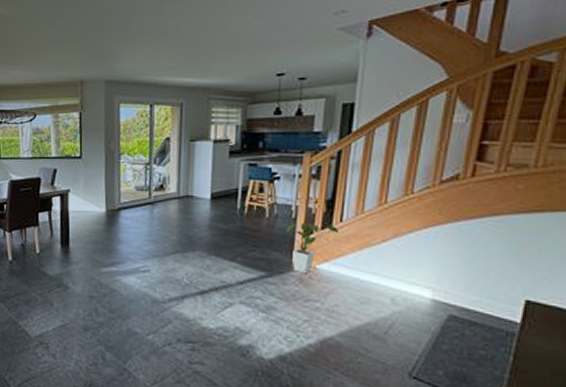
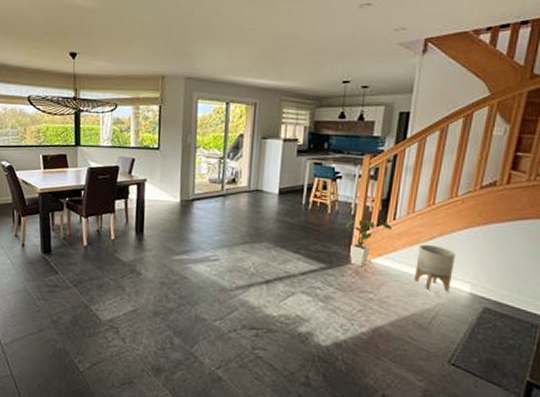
planter: none [365,247,414,298] -> present [413,244,456,291]

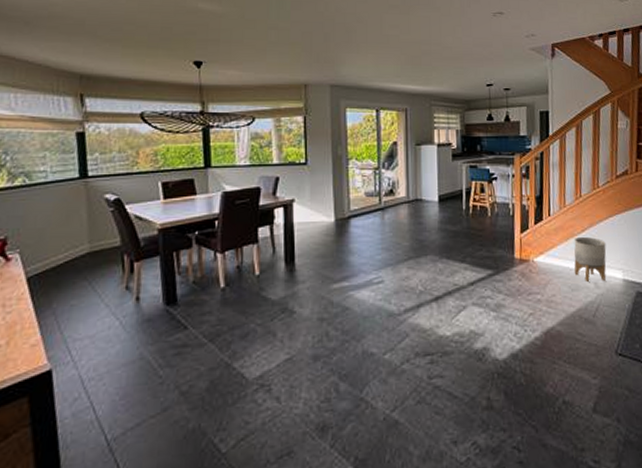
house plant: present [346,219,393,267] -> none [507,218,549,268]

